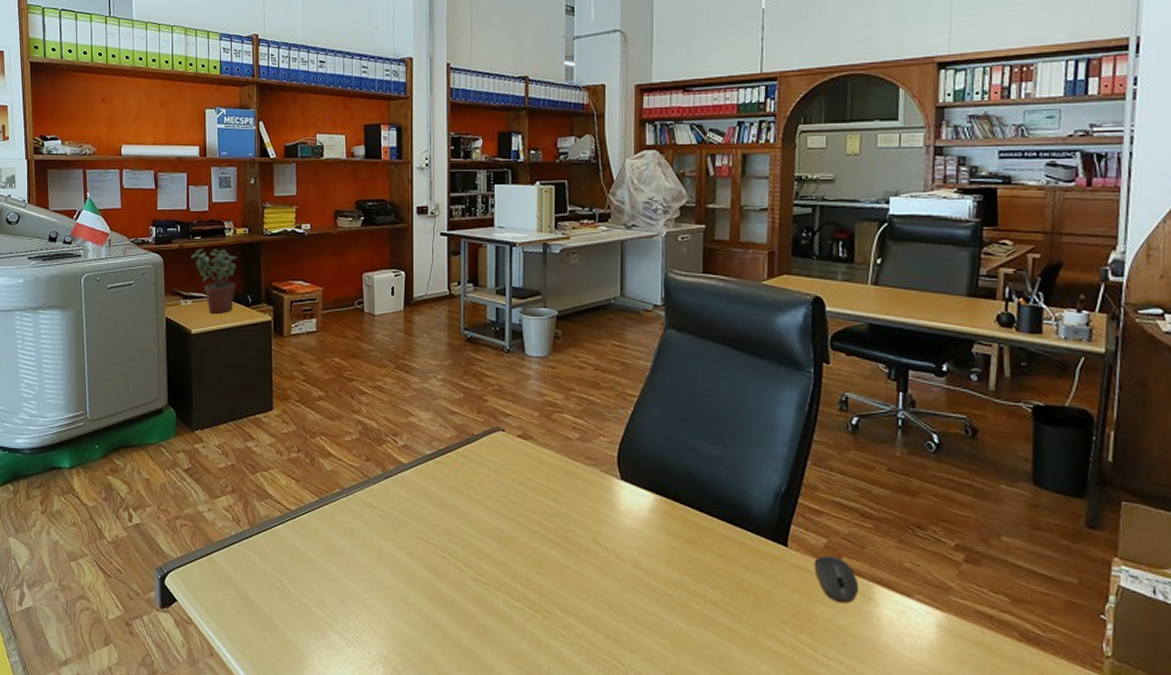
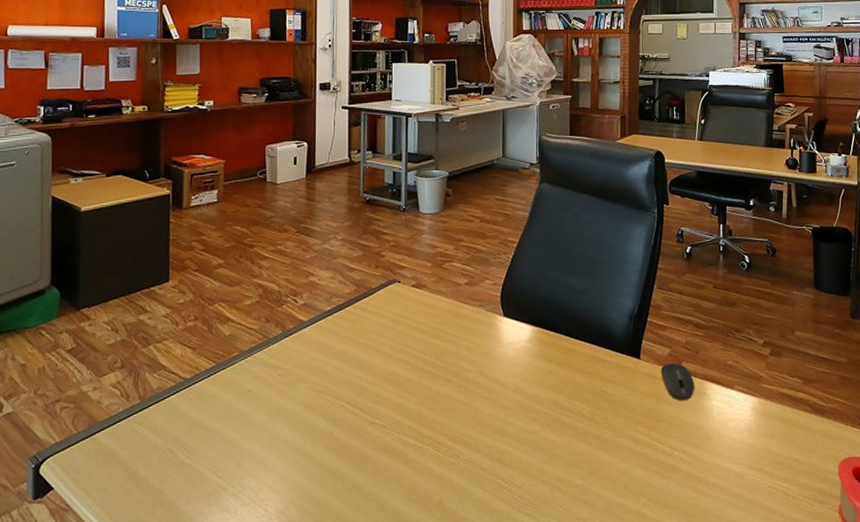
potted plant: present [190,248,237,314] -> none [83,126,135,190]

